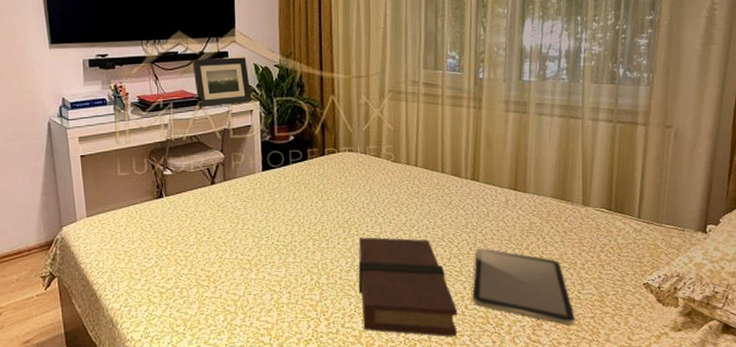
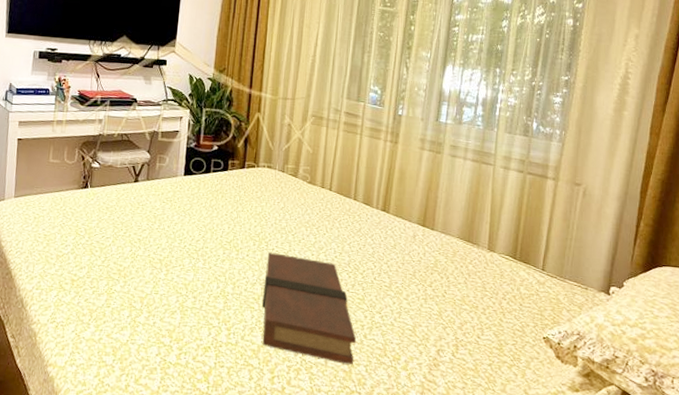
picture frame: present [192,57,252,107] -> none [132,63,184,110]
tablet: present [472,248,576,324] -> none [372,279,473,369]

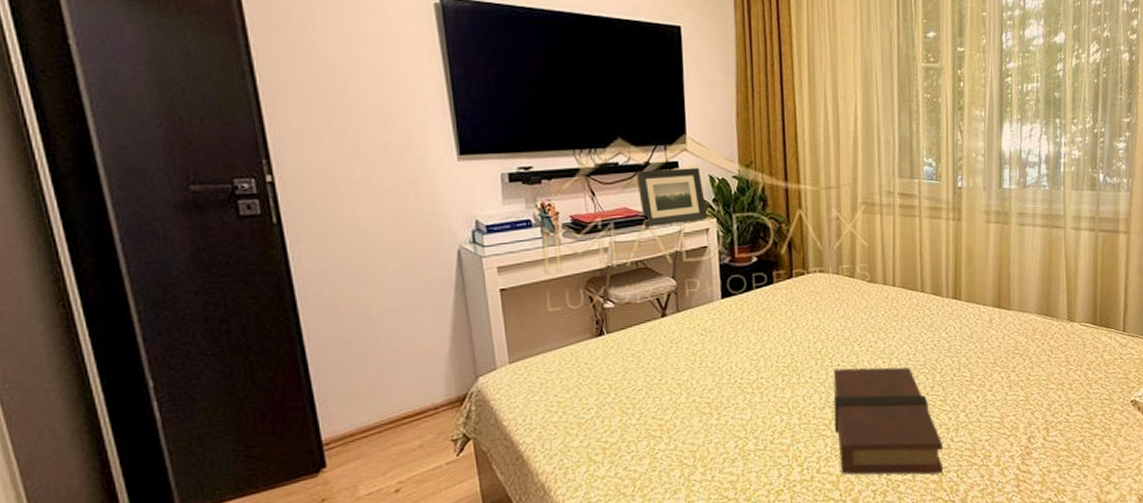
picture frame: none [132,63,184,110] -> present [636,167,708,227]

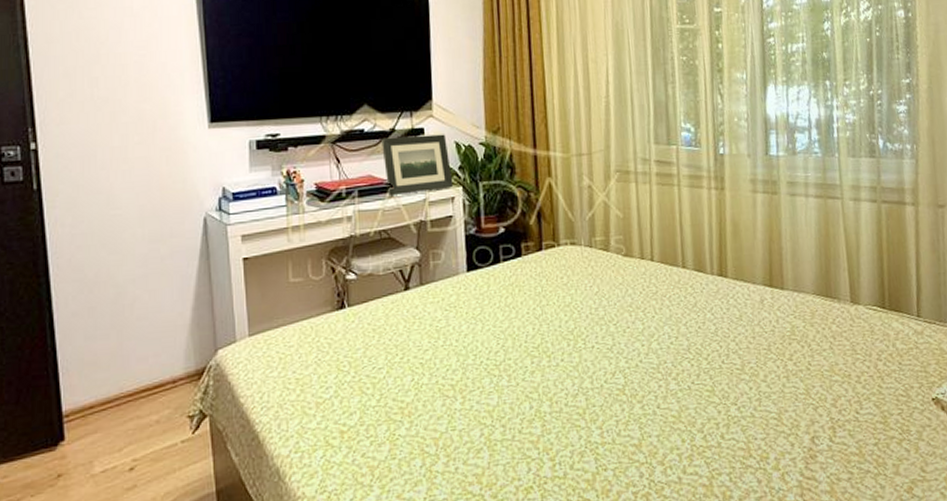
book: present [833,367,943,474] -> none [587,350,713,476]

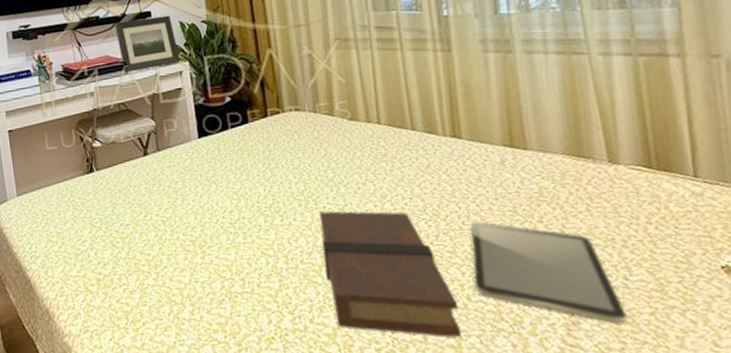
book: none [587,350,713,476] -> present [318,211,461,337]
tablet: none [729,360,857,454] -> present [471,221,629,323]

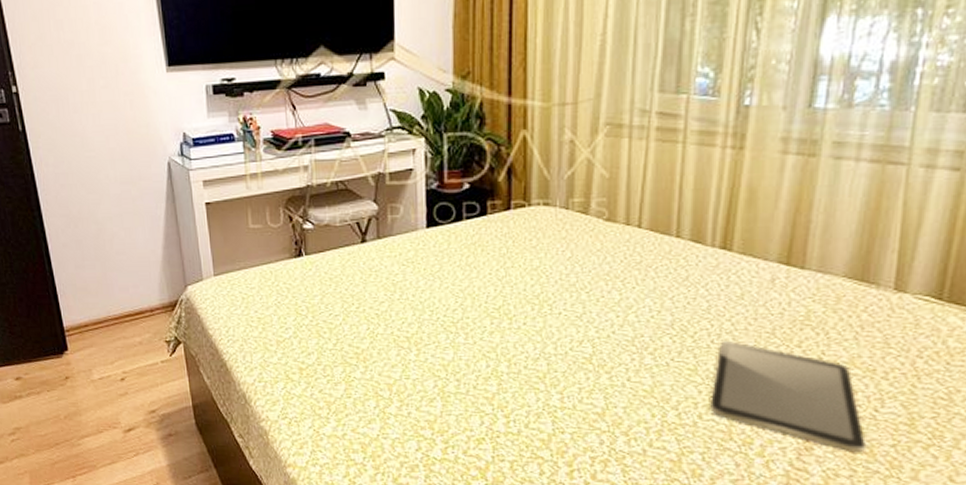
picture frame: present [114,15,181,72] -> none [339,79,415,145]
book: present [318,211,461,337] -> none [550,318,688,452]

